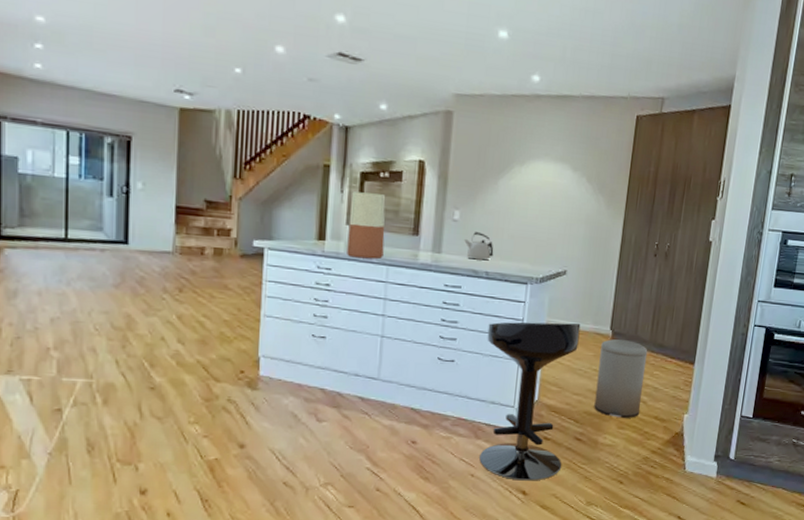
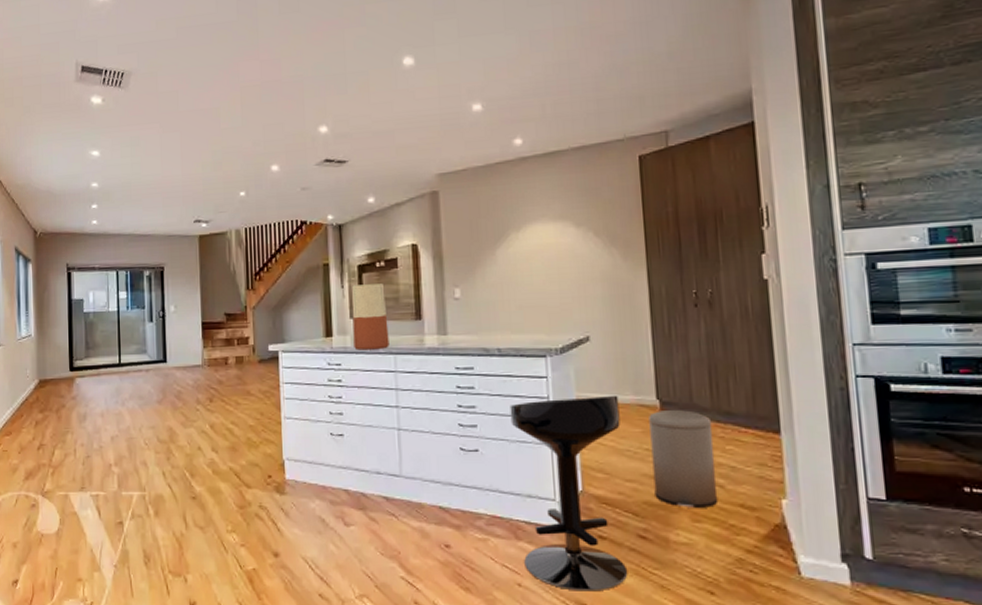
kettle: present [464,232,494,260] -> none [469,307,503,337]

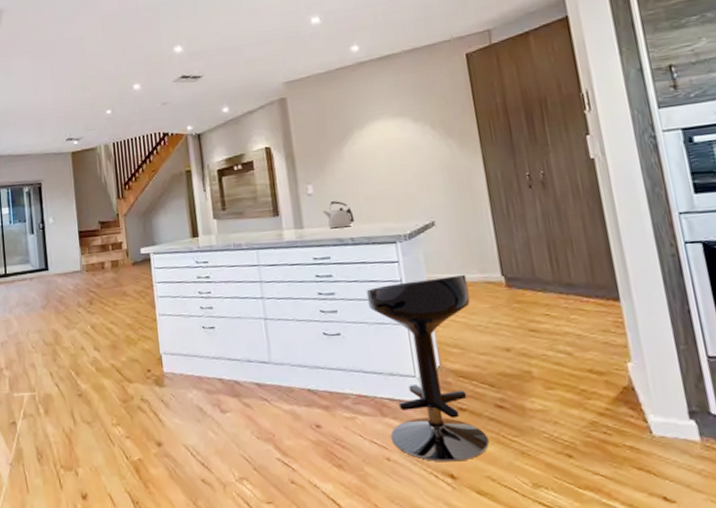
vase: present [351,284,389,350] -> none [213,185,251,248]
kettle: none [469,307,503,337] -> present [323,201,355,228]
pedal bin: present [649,410,719,508] -> none [496,284,568,376]

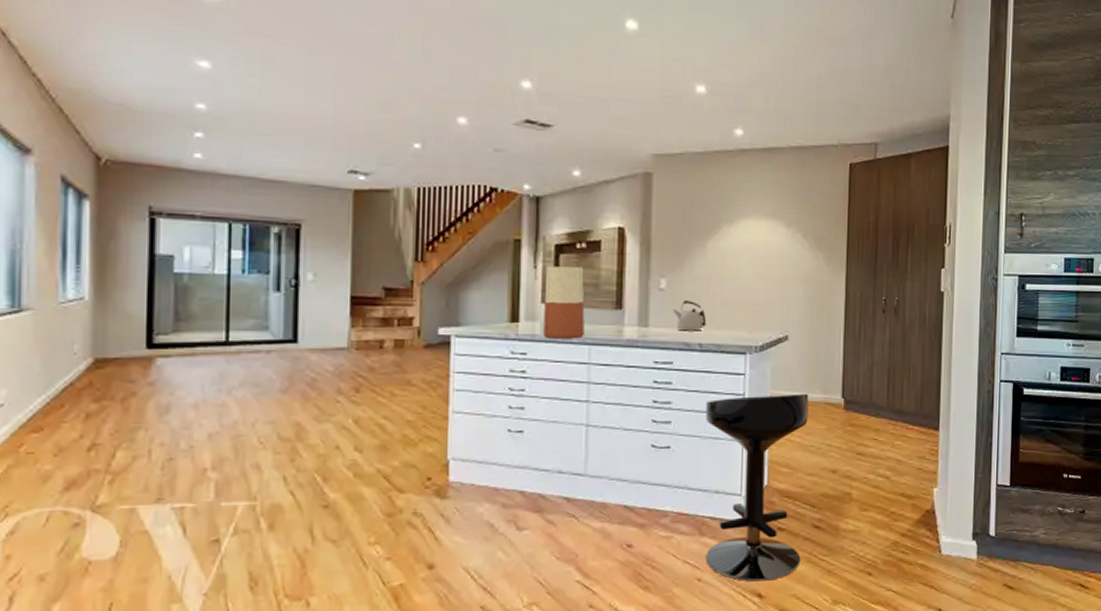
vase: none [213,185,251,248] -> present [543,266,585,339]

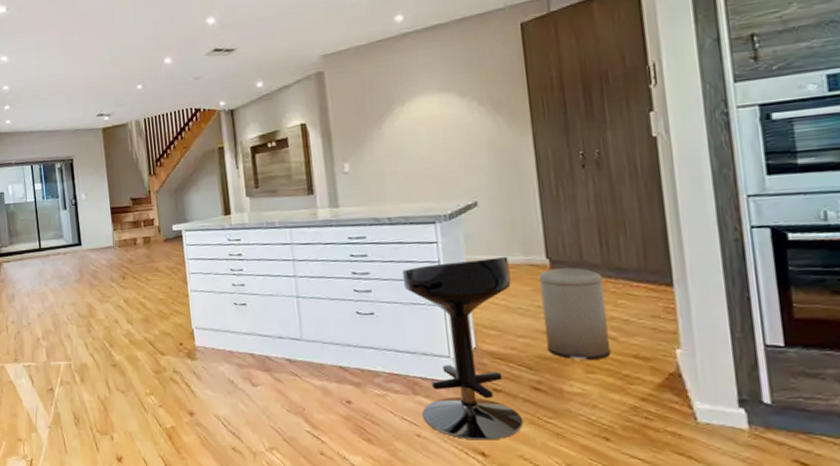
vase: present [543,266,585,339] -> none [246,163,285,226]
kettle: present [673,301,707,331] -> none [359,179,393,208]
pedal bin: none [831,408,886,498] -> present [539,267,612,360]

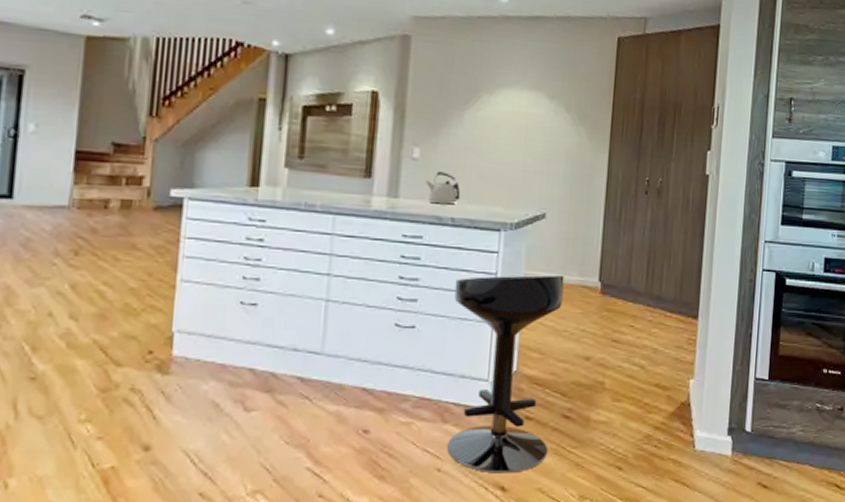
kettle: none [359,179,393,208] -> present [426,172,461,205]
pedal bin: present [539,267,612,360] -> none [584,293,644,388]

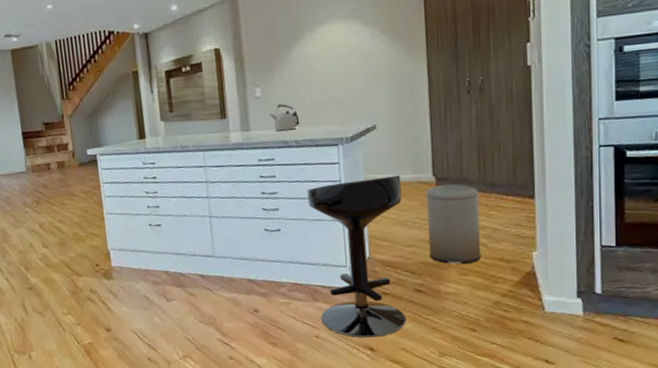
pedal bin: none [584,293,644,388] -> present [426,184,482,265]

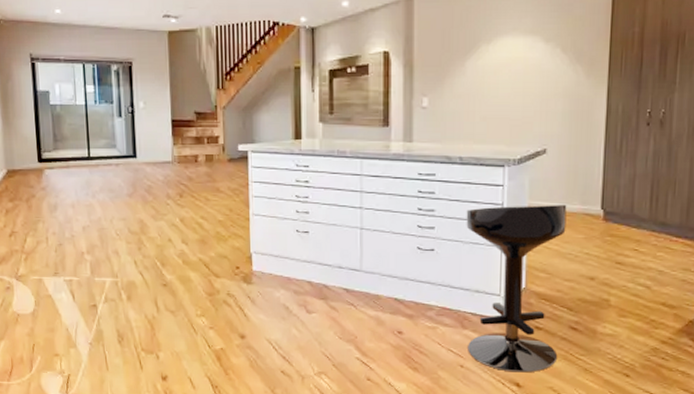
kettle: present [269,104,300,131] -> none [435,117,466,146]
pedal bin: present [426,184,482,265] -> none [589,219,648,305]

